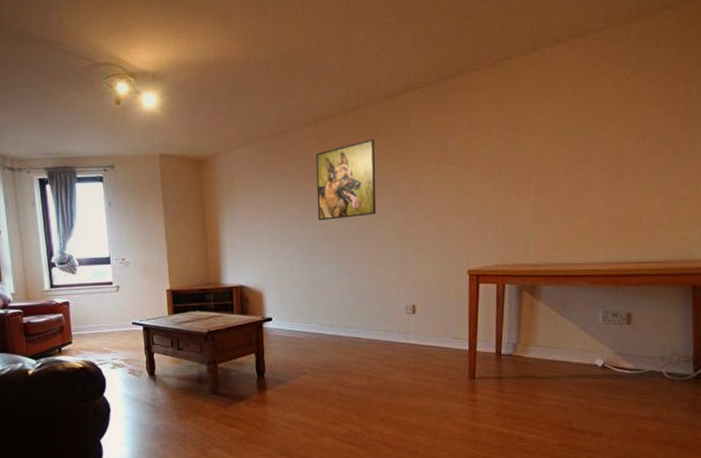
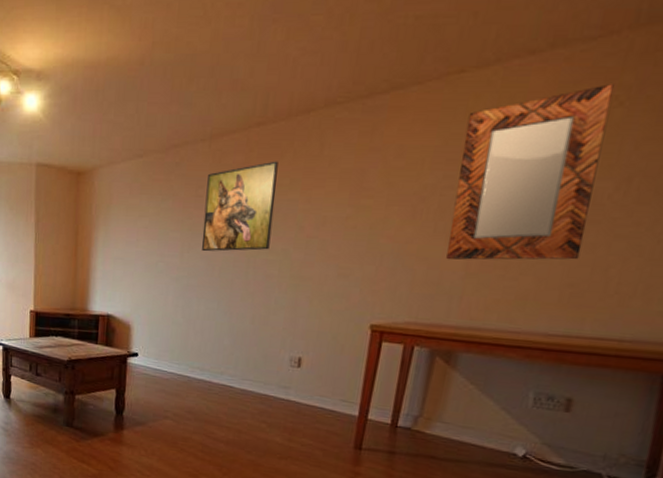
home mirror: none [518,63,621,210] -> present [446,84,614,260]

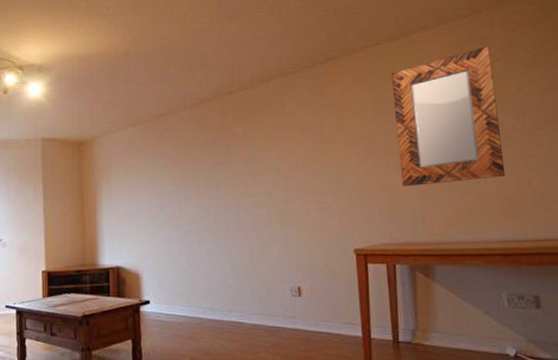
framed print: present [202,161,279,252] -> none [193,120,255,200]

